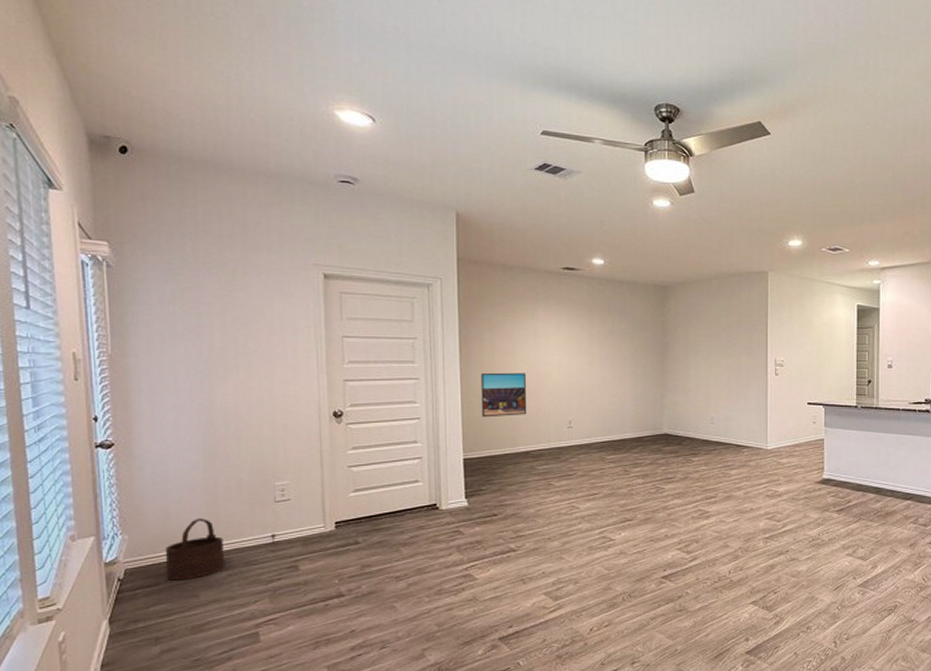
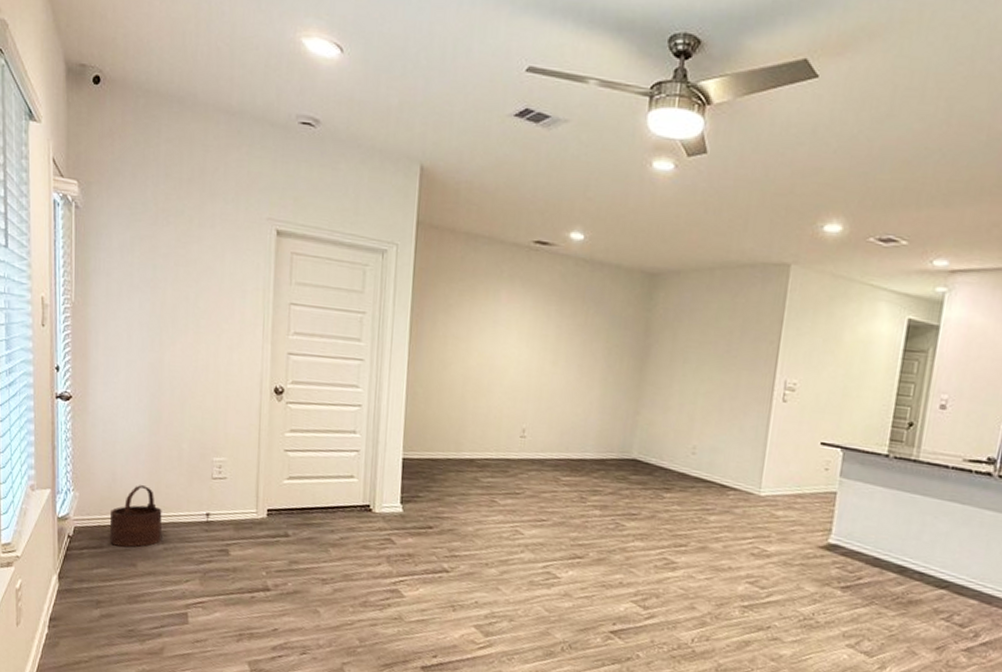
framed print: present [481,372,527,418] -> none [426,361,480,416]

